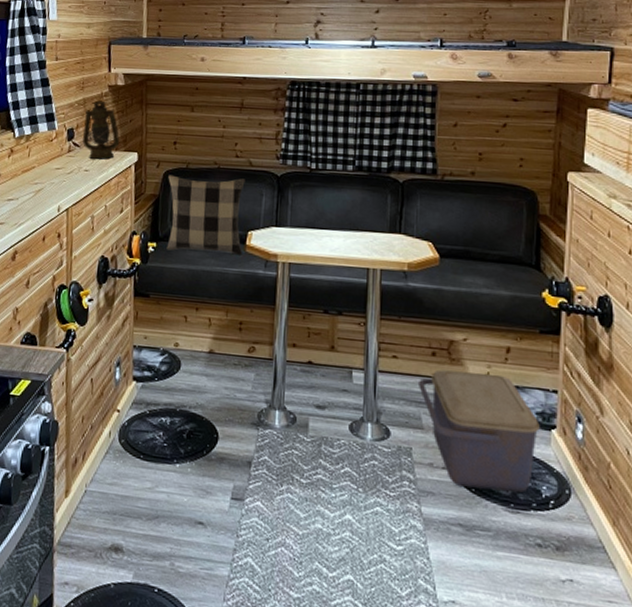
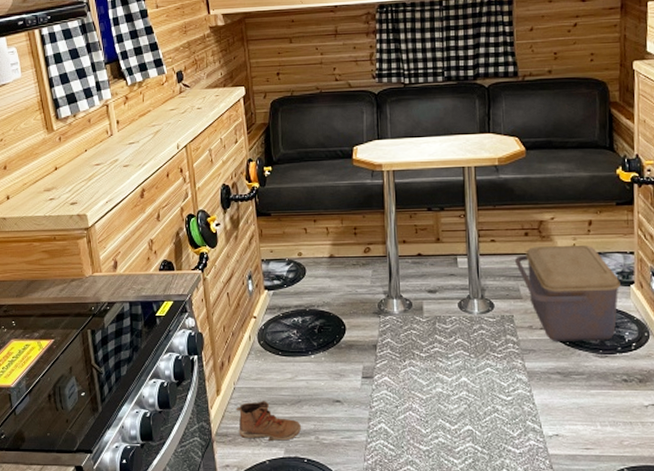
lantern: present [83,100,120,160] -> none [191,42,227,97]
hiking boot: none [84,510,156,563] -> present [235,401,302,442]
pillow: present [166,175,245,255] -> none [275,100,351,172]

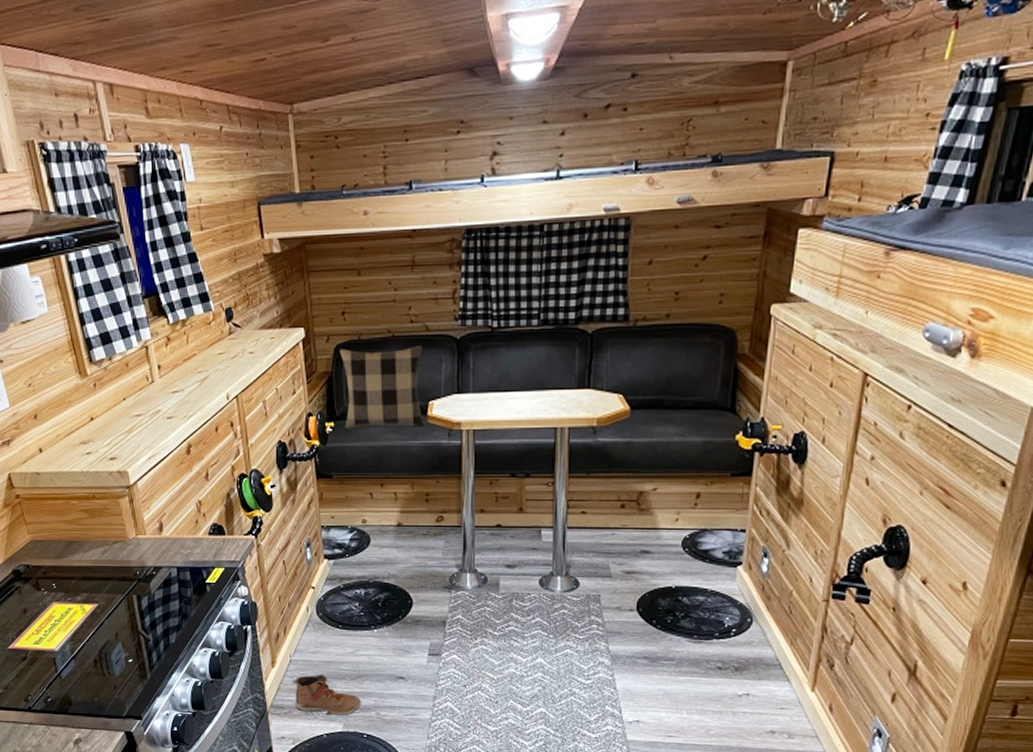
pillow: none [275,100,351,172] -> present [340,345,425,429]
cooler: present [515,244,621,341] -> none [607,519,726,626]

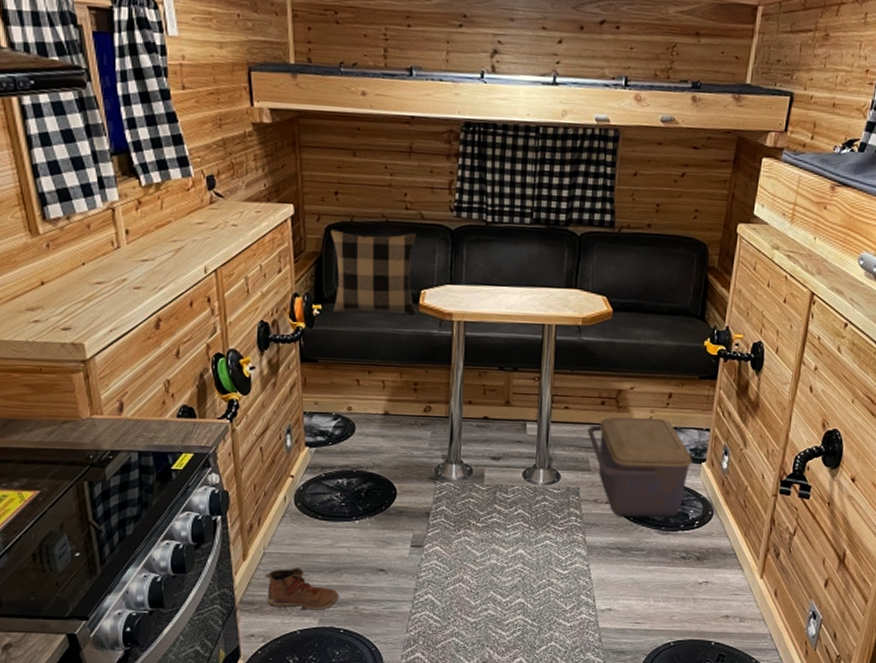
cooler: none [607,519,726,626] -> present [588,417,692,518]

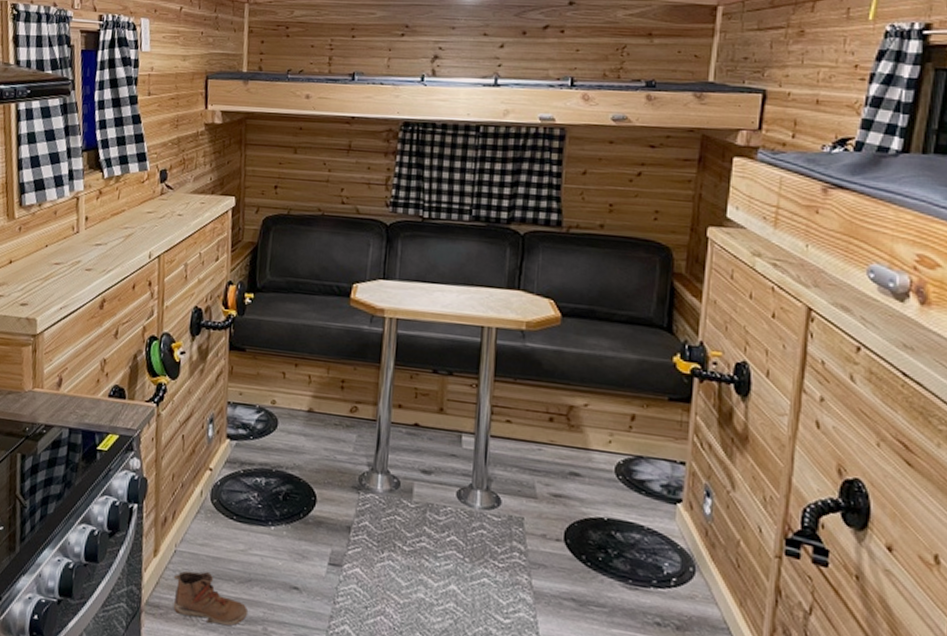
pillow: present [331,229,417,315] -> none [265,221,351,309]
cooler: present [588,417,692,518] -> none [533,436,664,569]

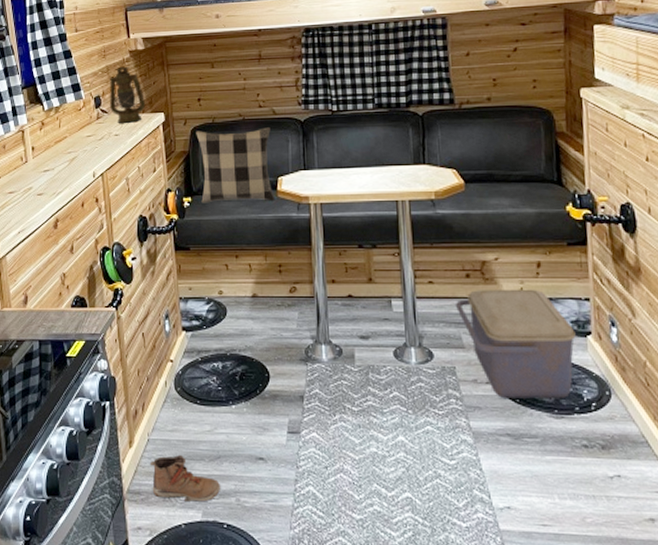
lantern: none [176,139,217,204] -> present [110,66,146,123]
pillow: none [265,221,351,309] -> present [196,127,275,203]
cooler: none [533,436,664,569] -> present [456,289,576,399]

